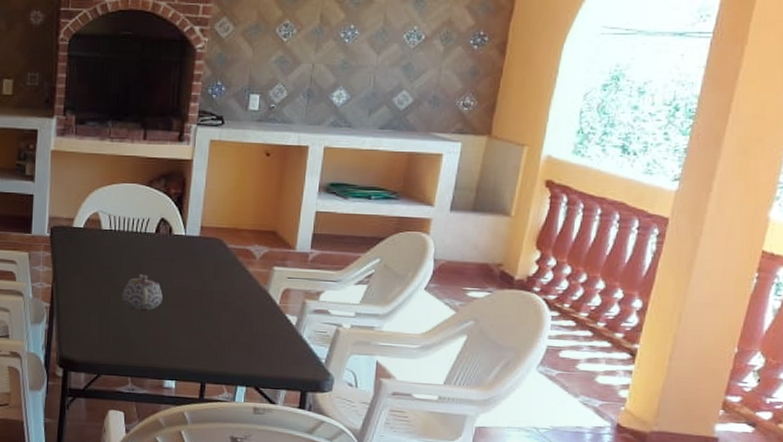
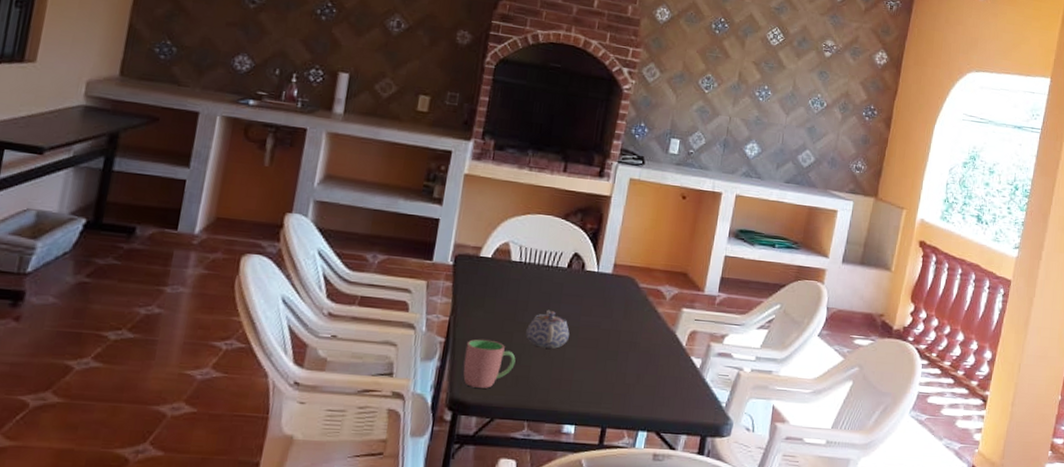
cup: none [68,303,115,348] -> present [463,339,516,388]

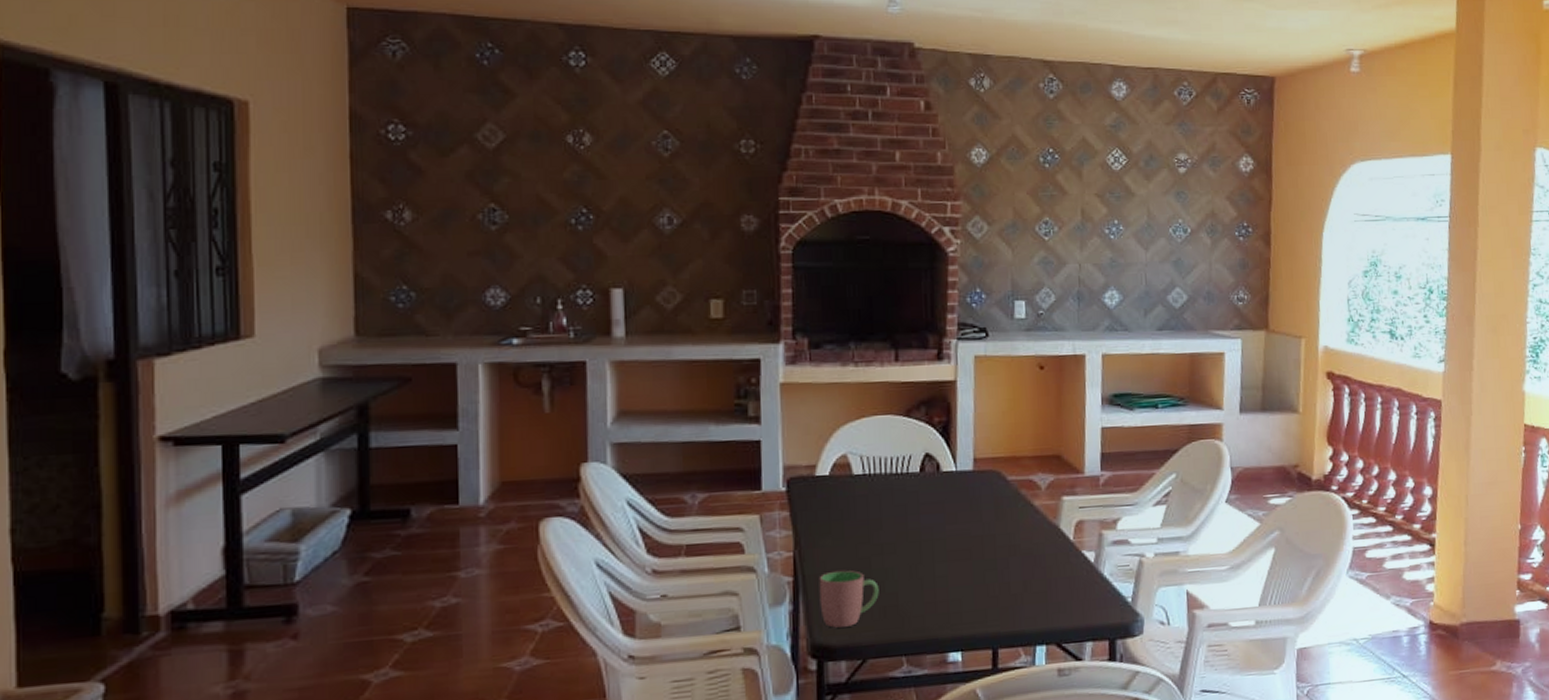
teapot: present [525,309,570,349] -> none [885,524,936,569]

